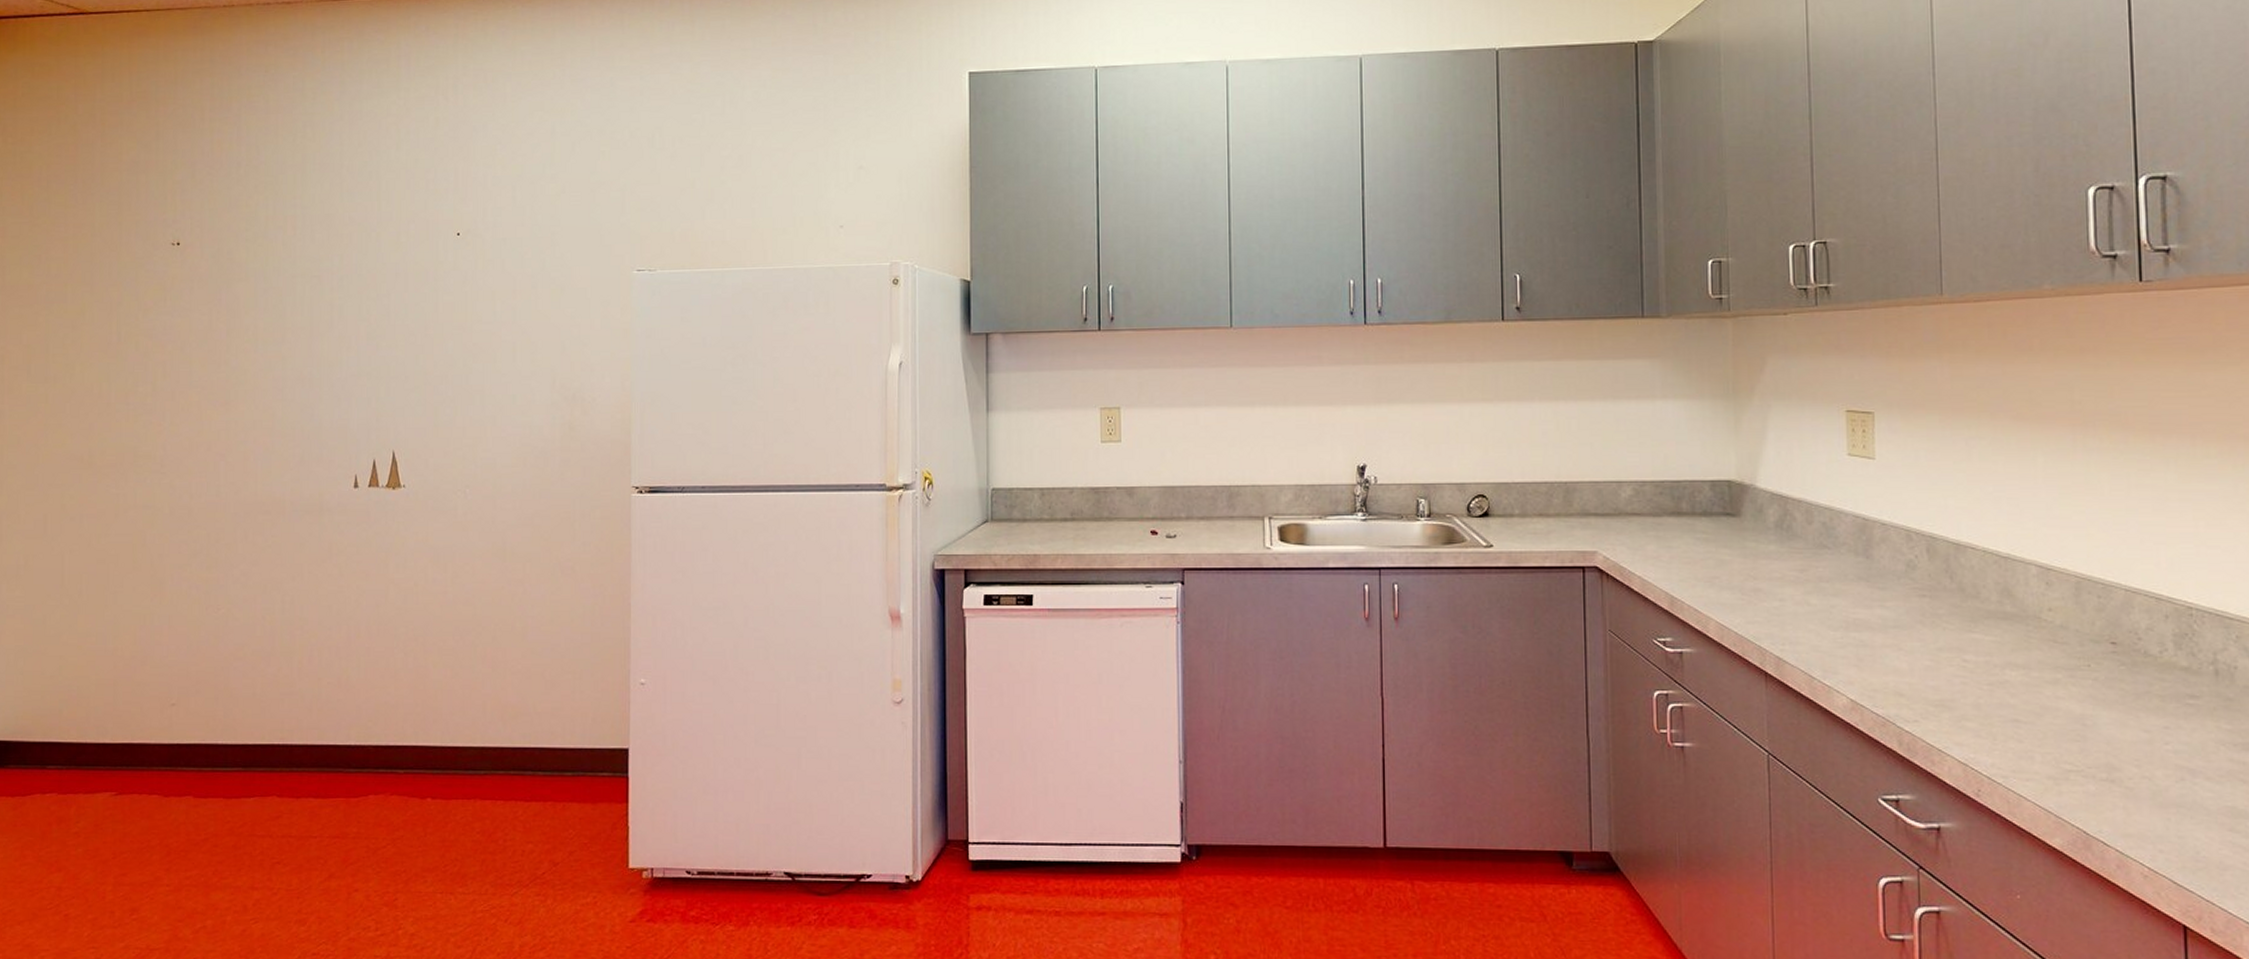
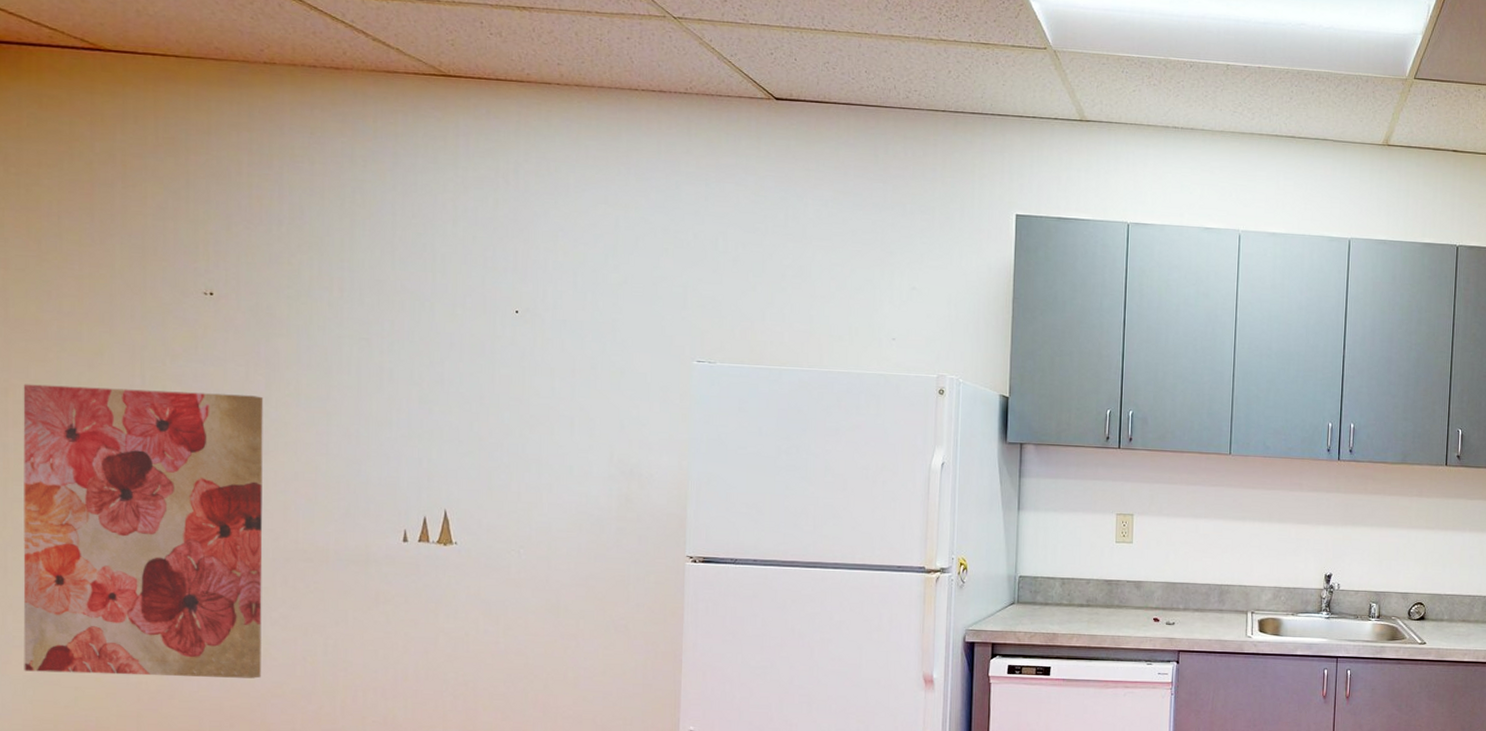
wall art: none [16,344,225,642] -> present [23,384,264,679]

